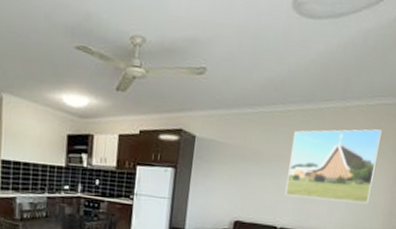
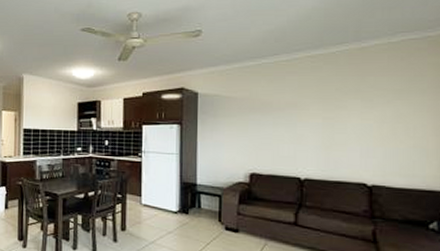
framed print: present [285,129,382,204] -> none [304,67,414,148]

